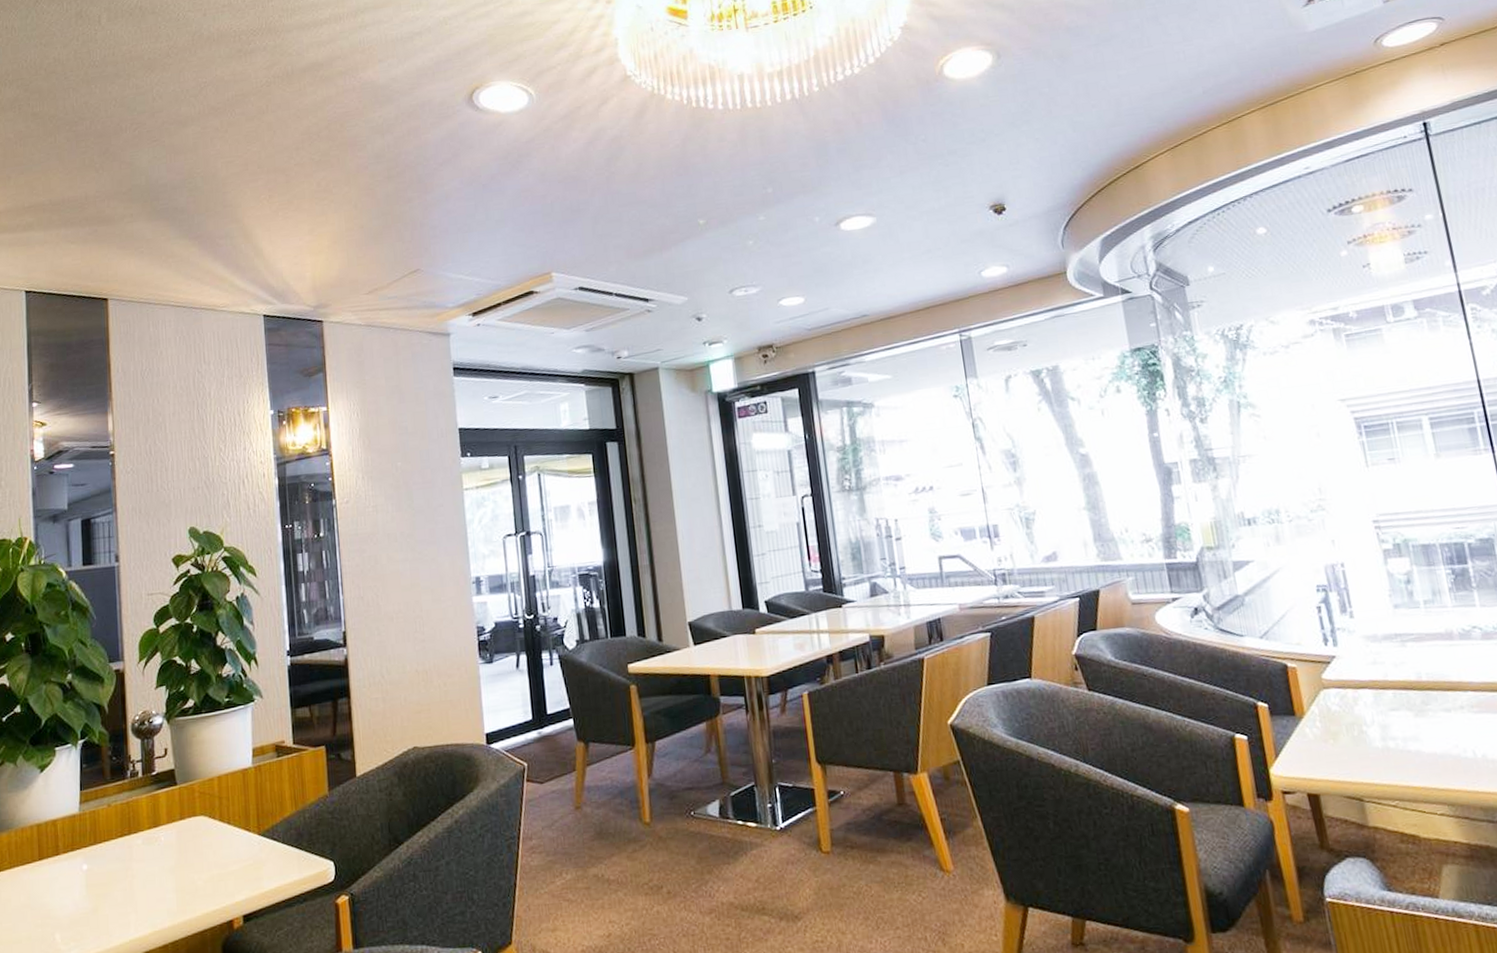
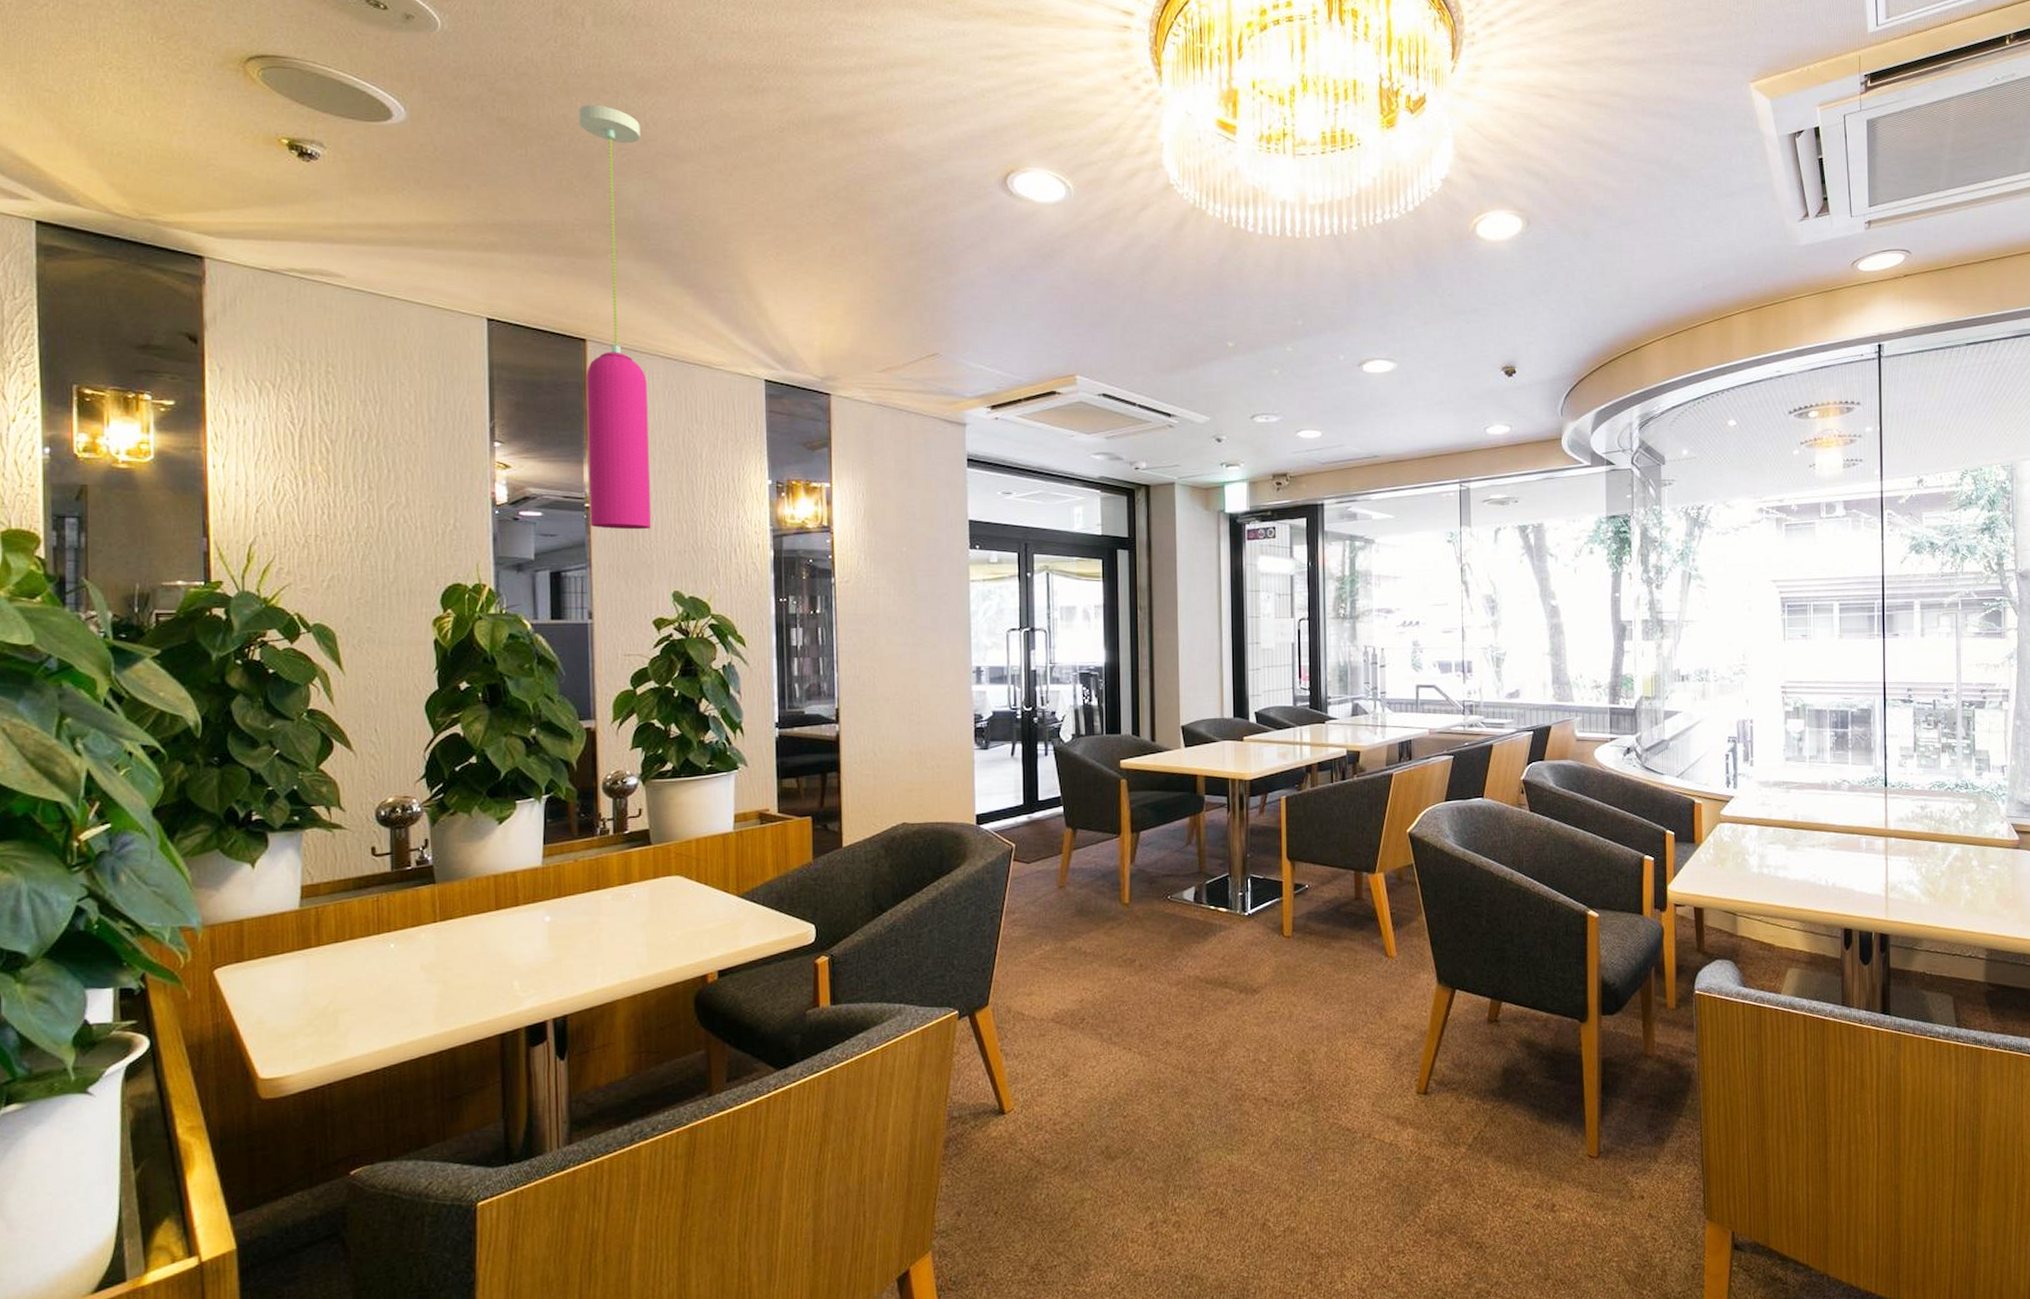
pendant light: none [97,88,168,473] -> present [578,105,652,530]

